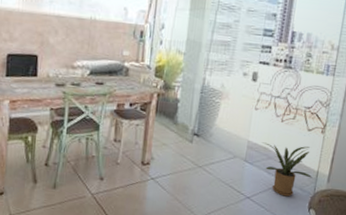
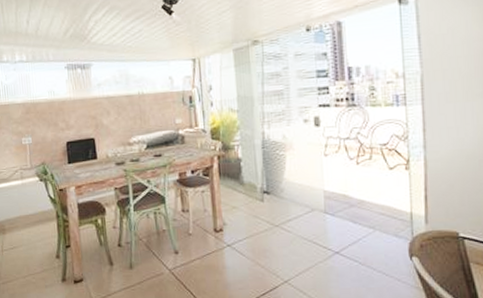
house plant: present [263,142,313,197] -> none [341,187,407,246]

